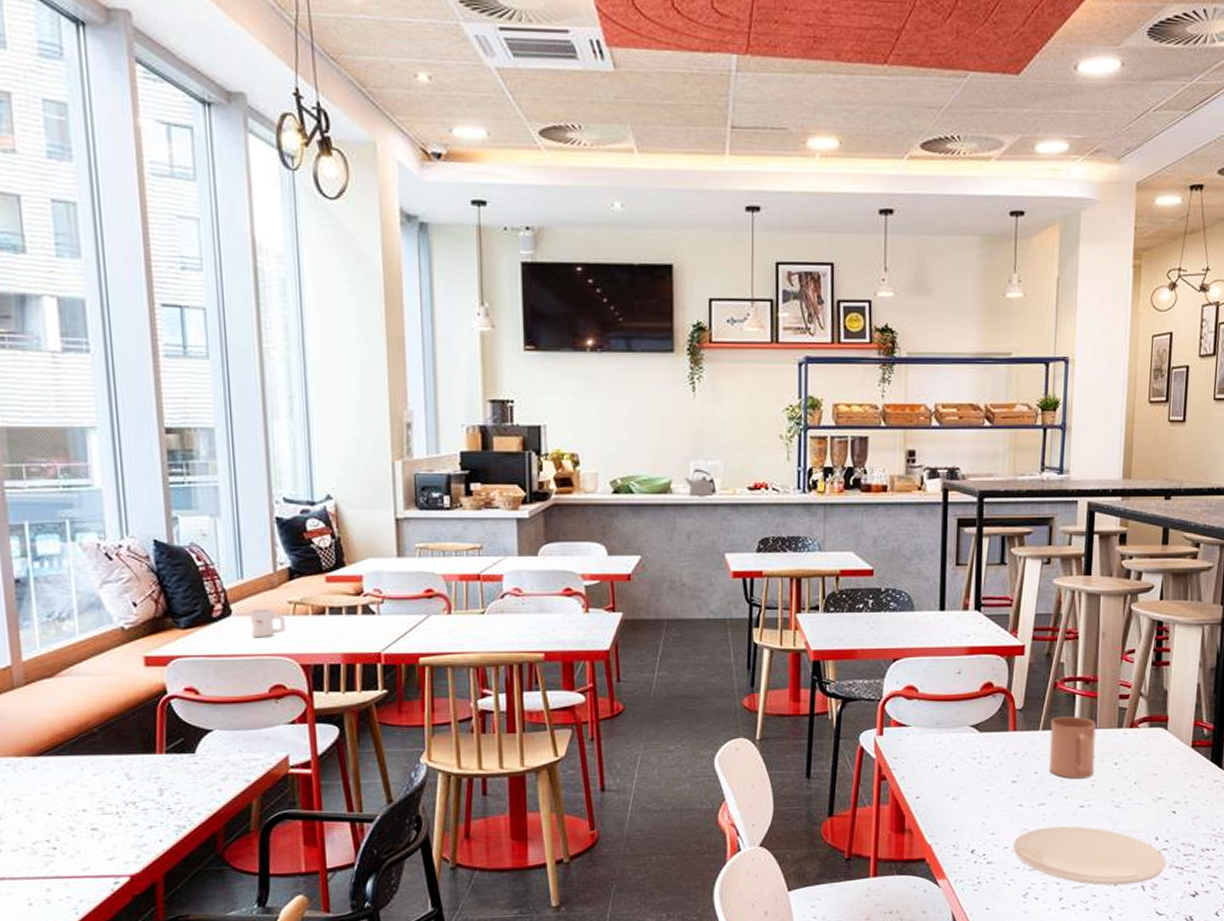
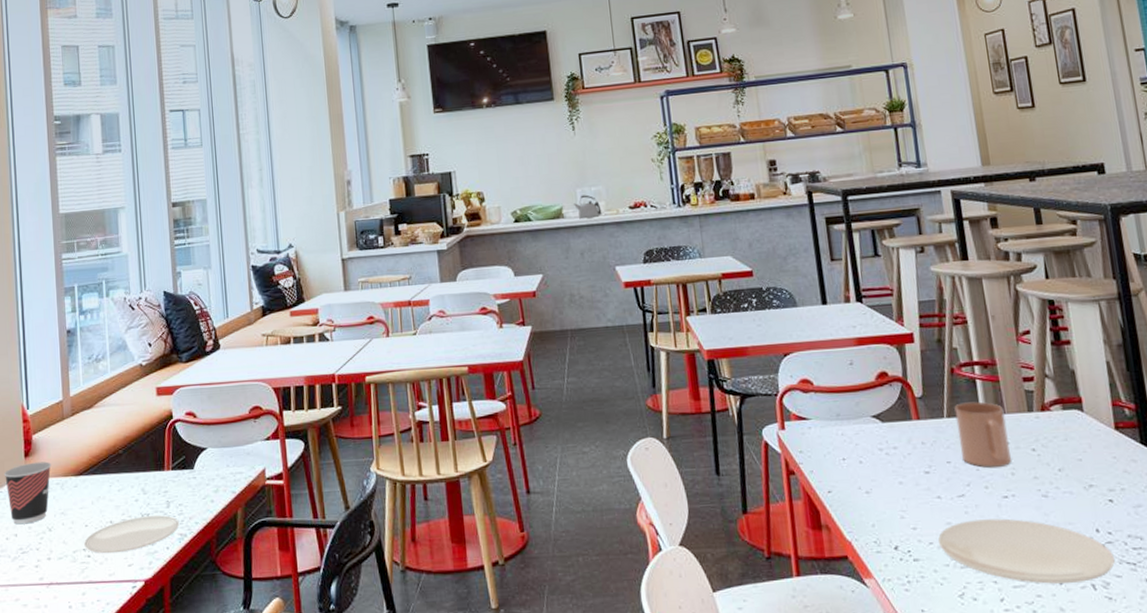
plate: none [47,804,177,846] -> present [84,515,180,554]
mug: present [249,608,286,638] -> none [233,341,261,367]

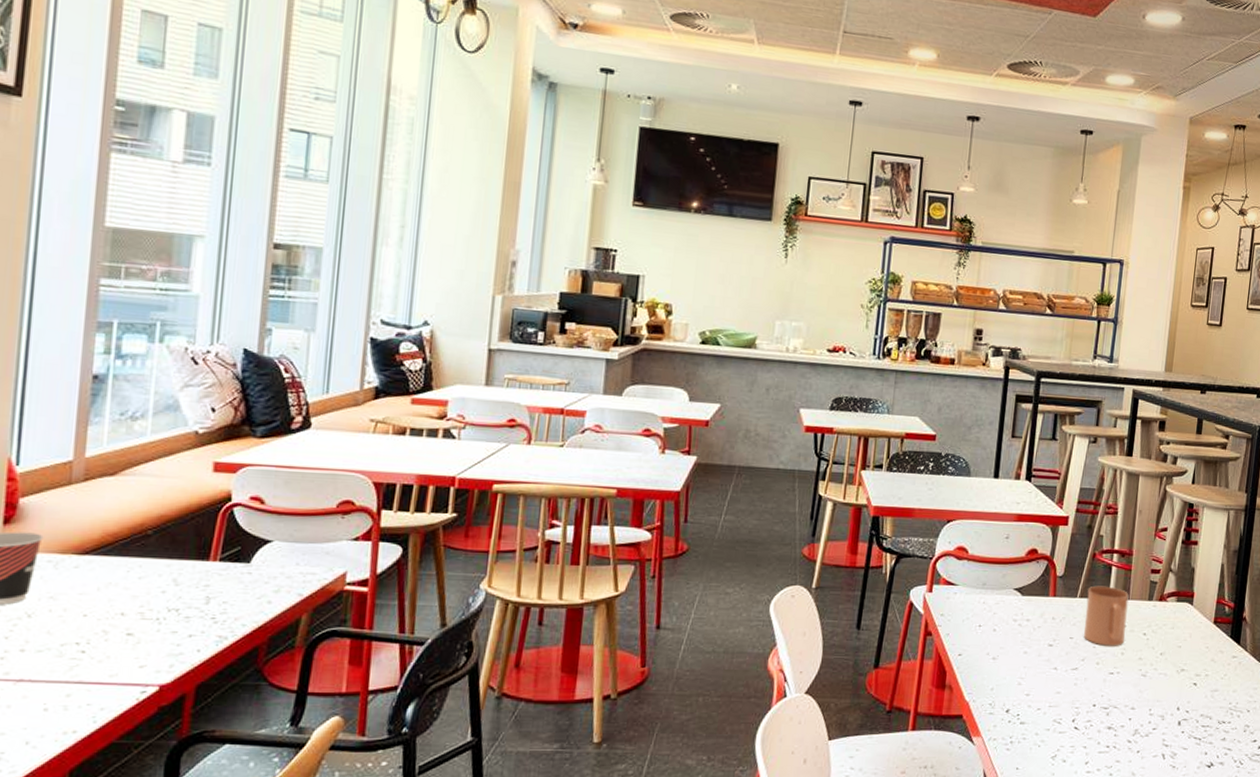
plate: present [84,515,180,554] -> none [78,611,220,651]
kettle: present [574,194,602,220] -> none [770,328,798,355]
plate: present [938,518,1115,584] -> none [1045,691,1186,752]

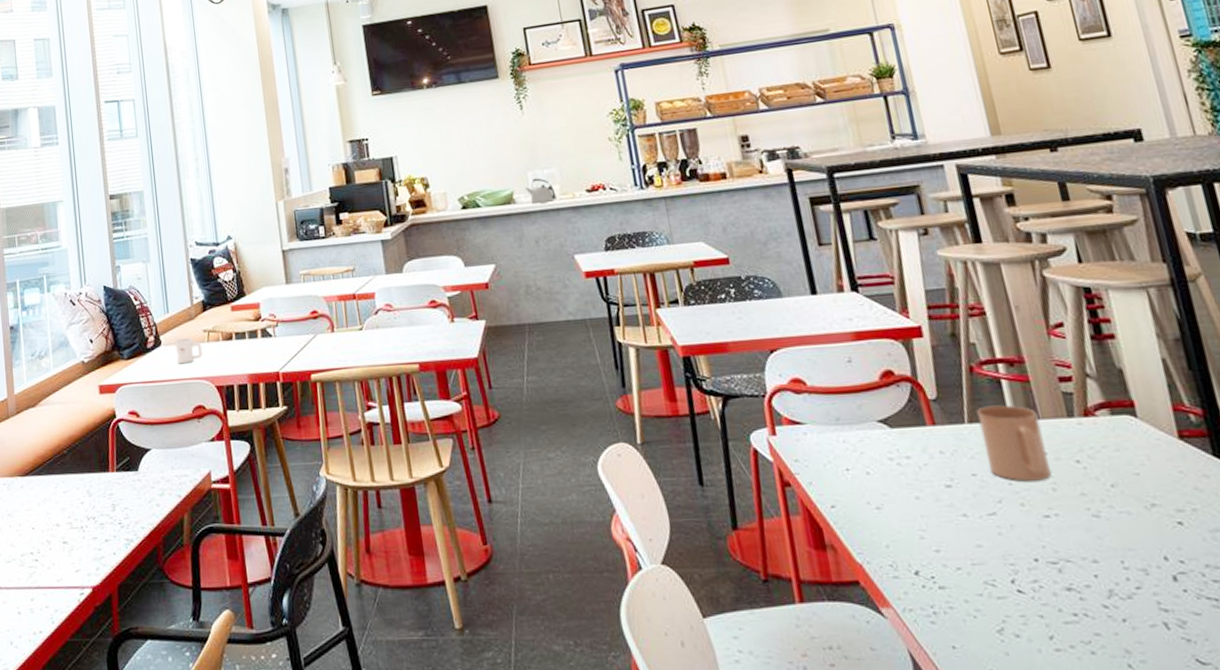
mug: none [327,424,365,453] -> present [174,337,203,364]
kettle: none [770,328,798,355] -> present [525,178,557,205]

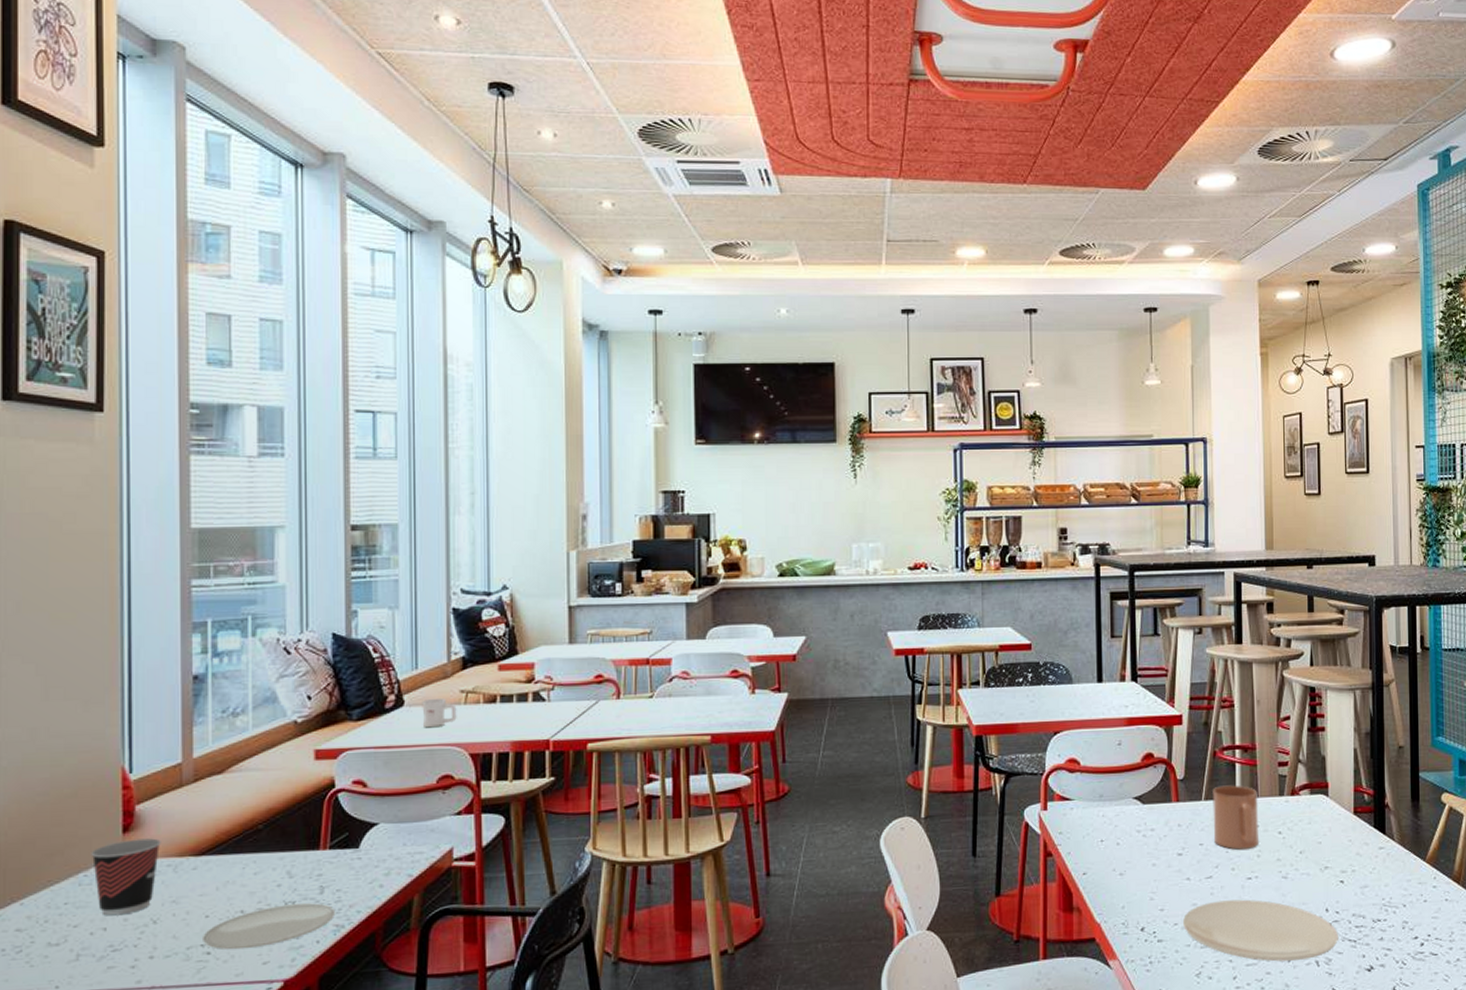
plate: none [31,519,126,558] -> present [203,903,336,950]
kettle: present [525,178,557,205] -> none [848,551,878,578]
plate: none [967,541,1191,621] -> present [1183,899,1338,962]

